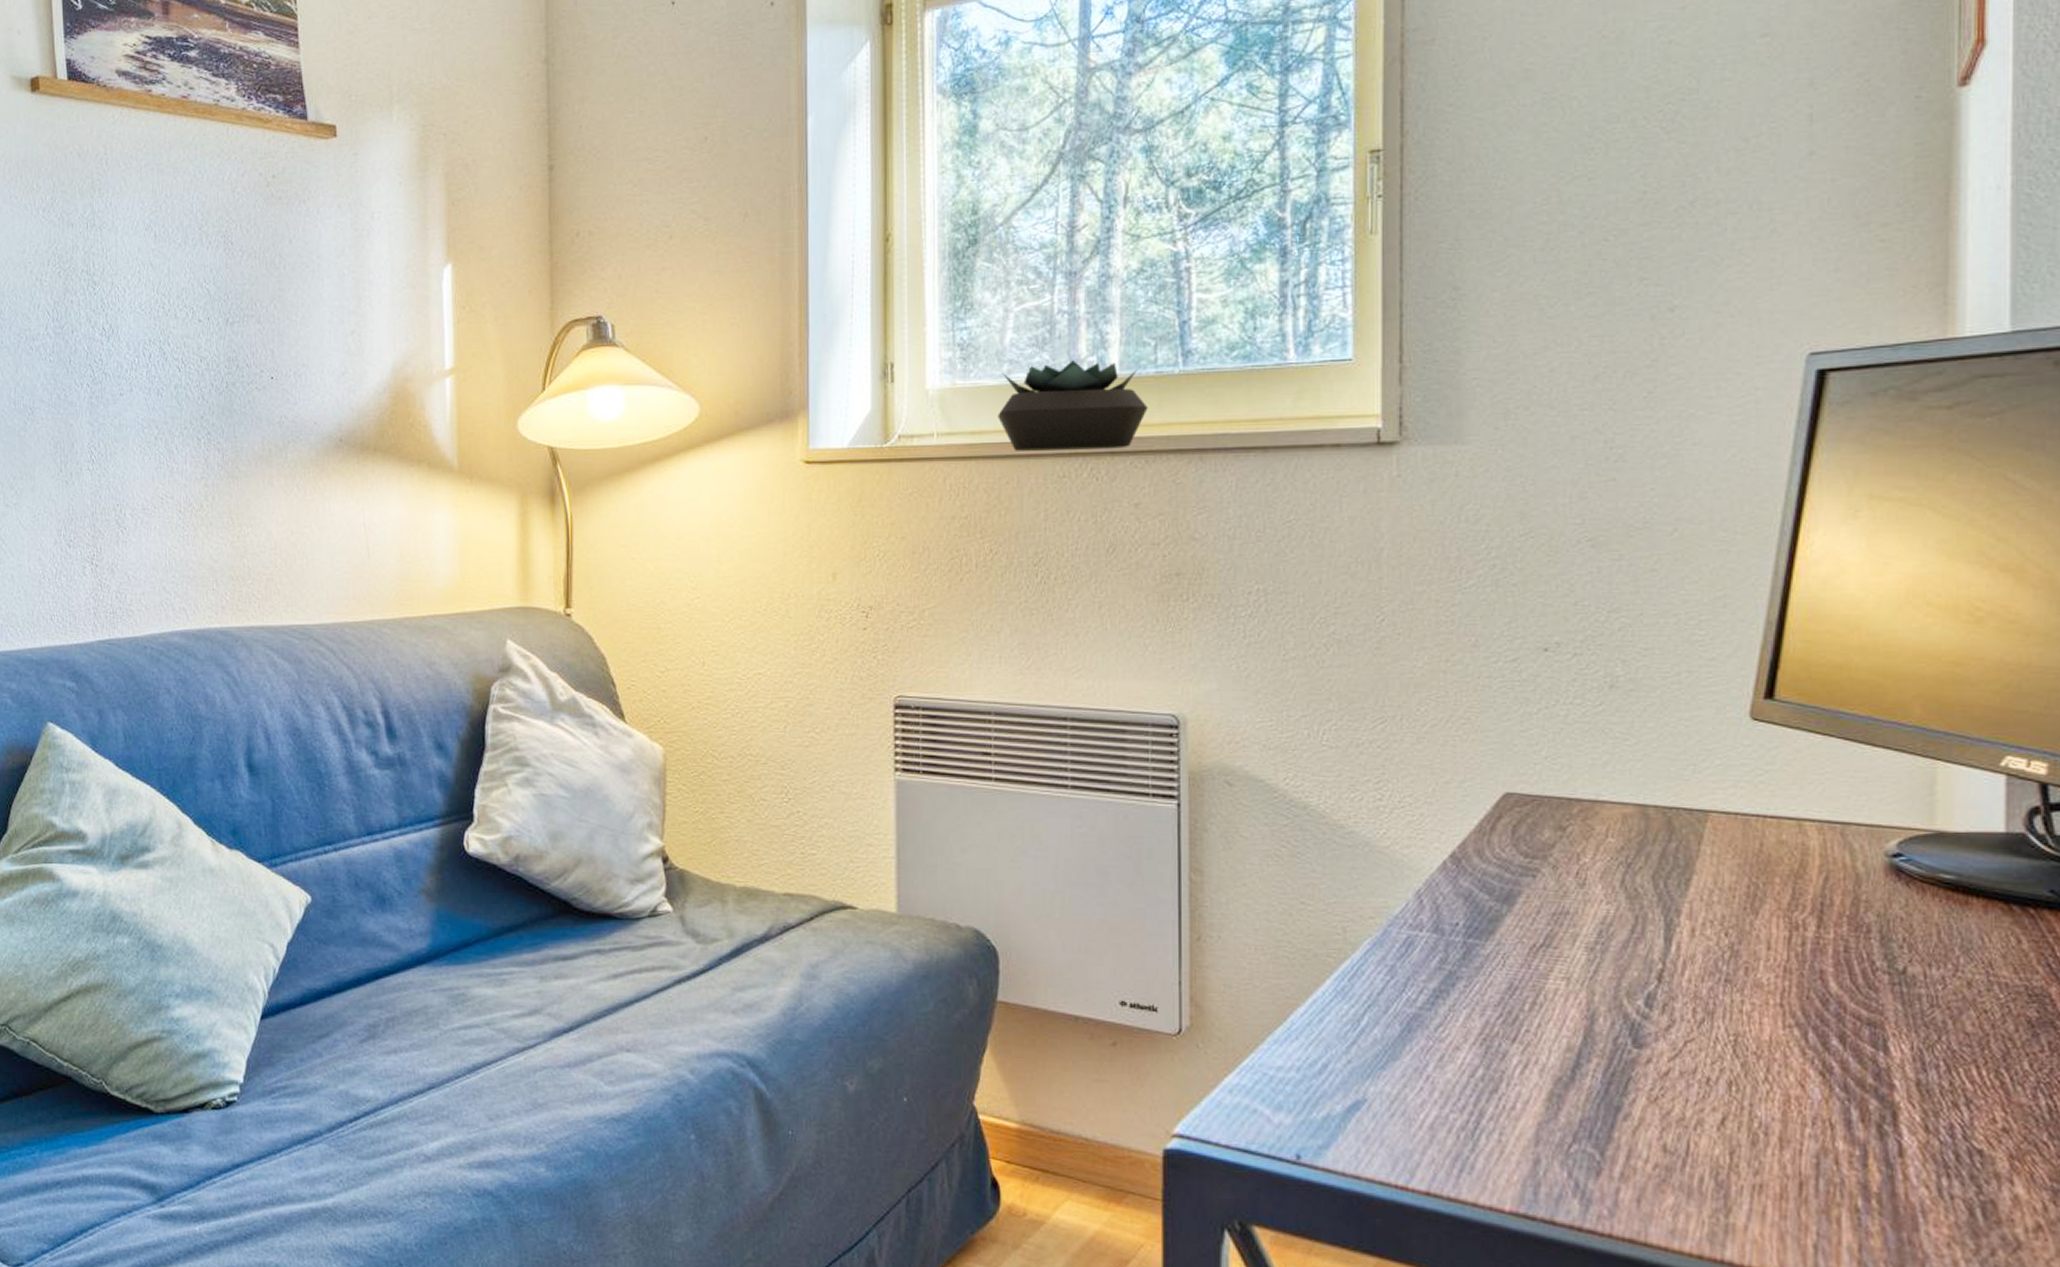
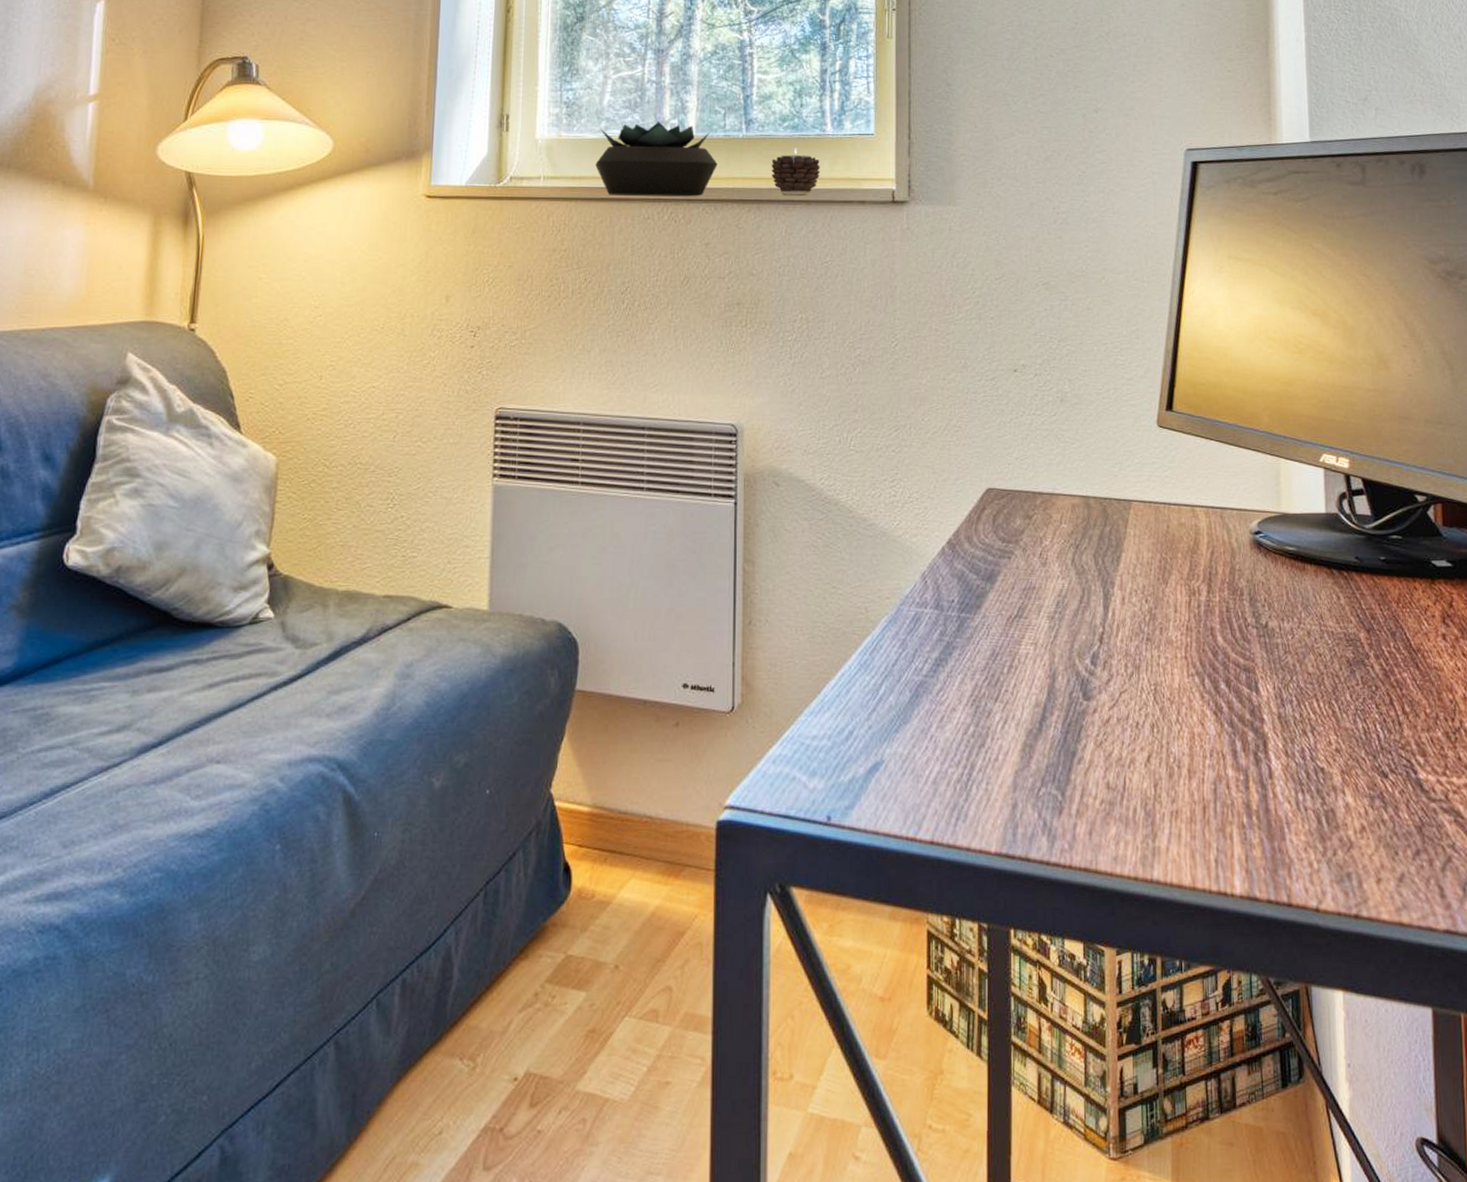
candle: none [1216,382,1280,443] -> present [771,148,820,197]

